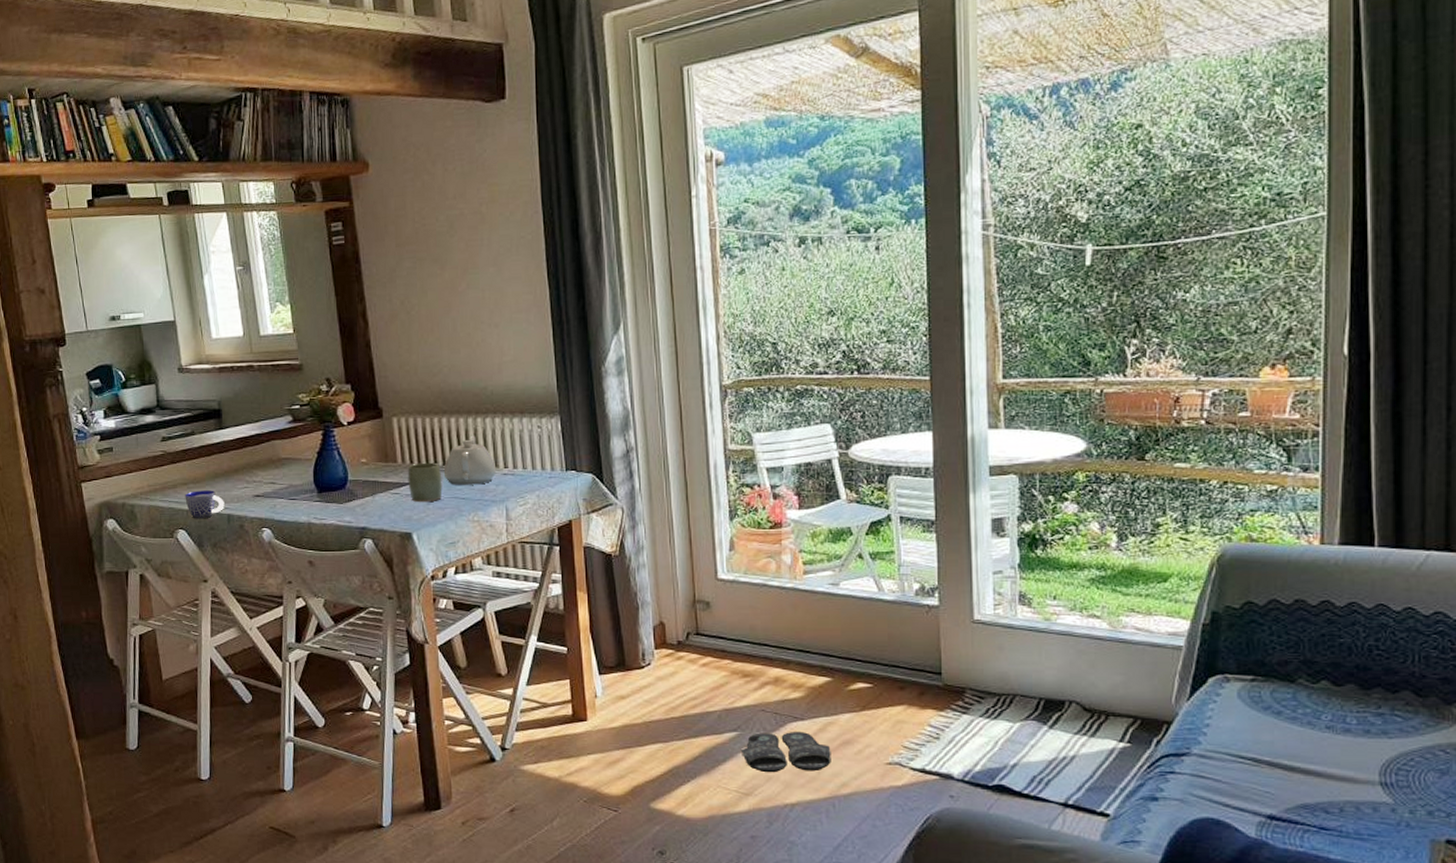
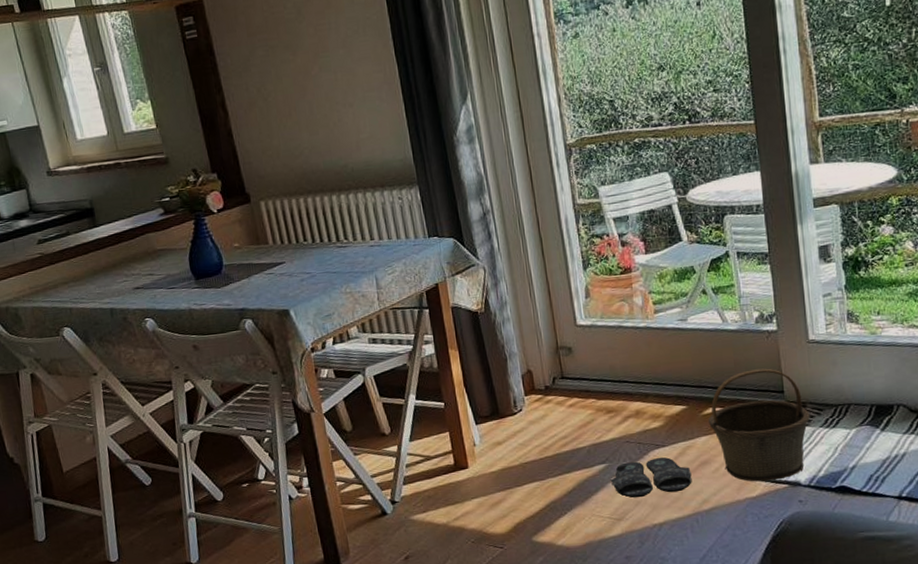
cup: present [185,490,225,519] -> none [66,286,106,316]
mug: present [407,462,443,503] -> none [279,241,314,280]
teapot: present [443,435,497,485] -> none [313,211,364,261]
basket: none [855,646,969,770] -> present [708,368,810,482]

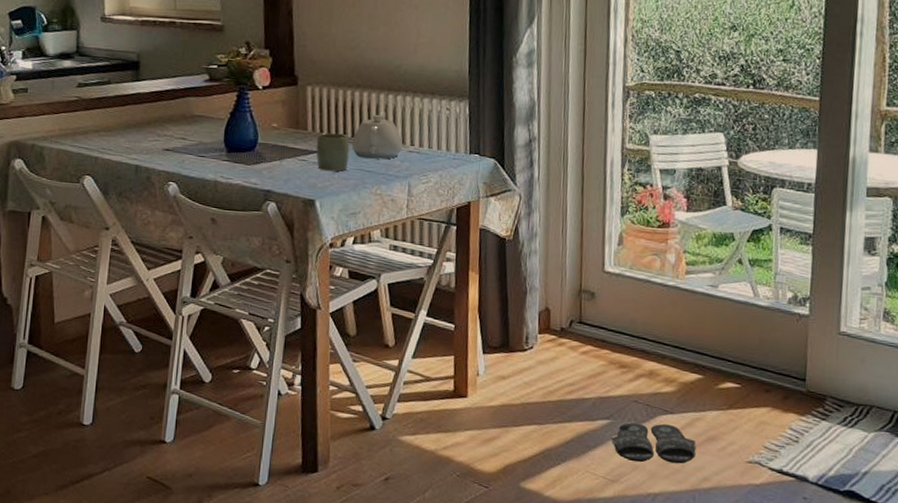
mug: none [279,241,314,280] -> present [316,132,350,172]
teapot: none [313,211,364,261] -> present [351,111,403,159]
basket: present [708,368,810,482] -> none [723,350,829,471]

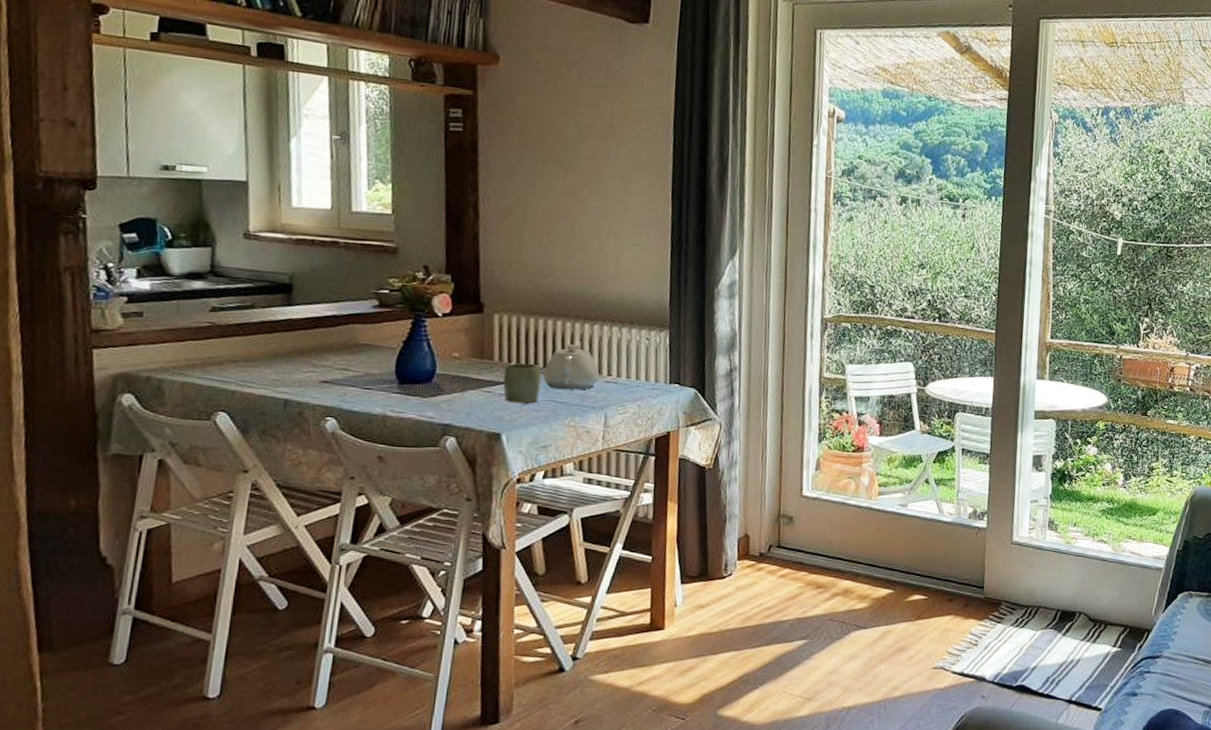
slippers: present [611,422,697,464] -> none [807,638,887,677]

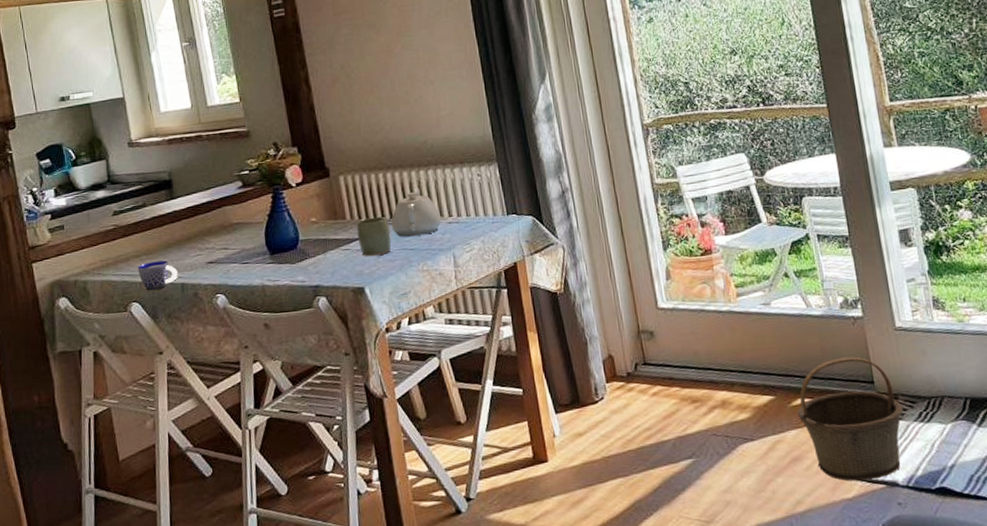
cup: none [232,370,283,402] -> present [138,260,178,291]
basket: none [911,562,1003,673] -> present [798,356,903,481]

